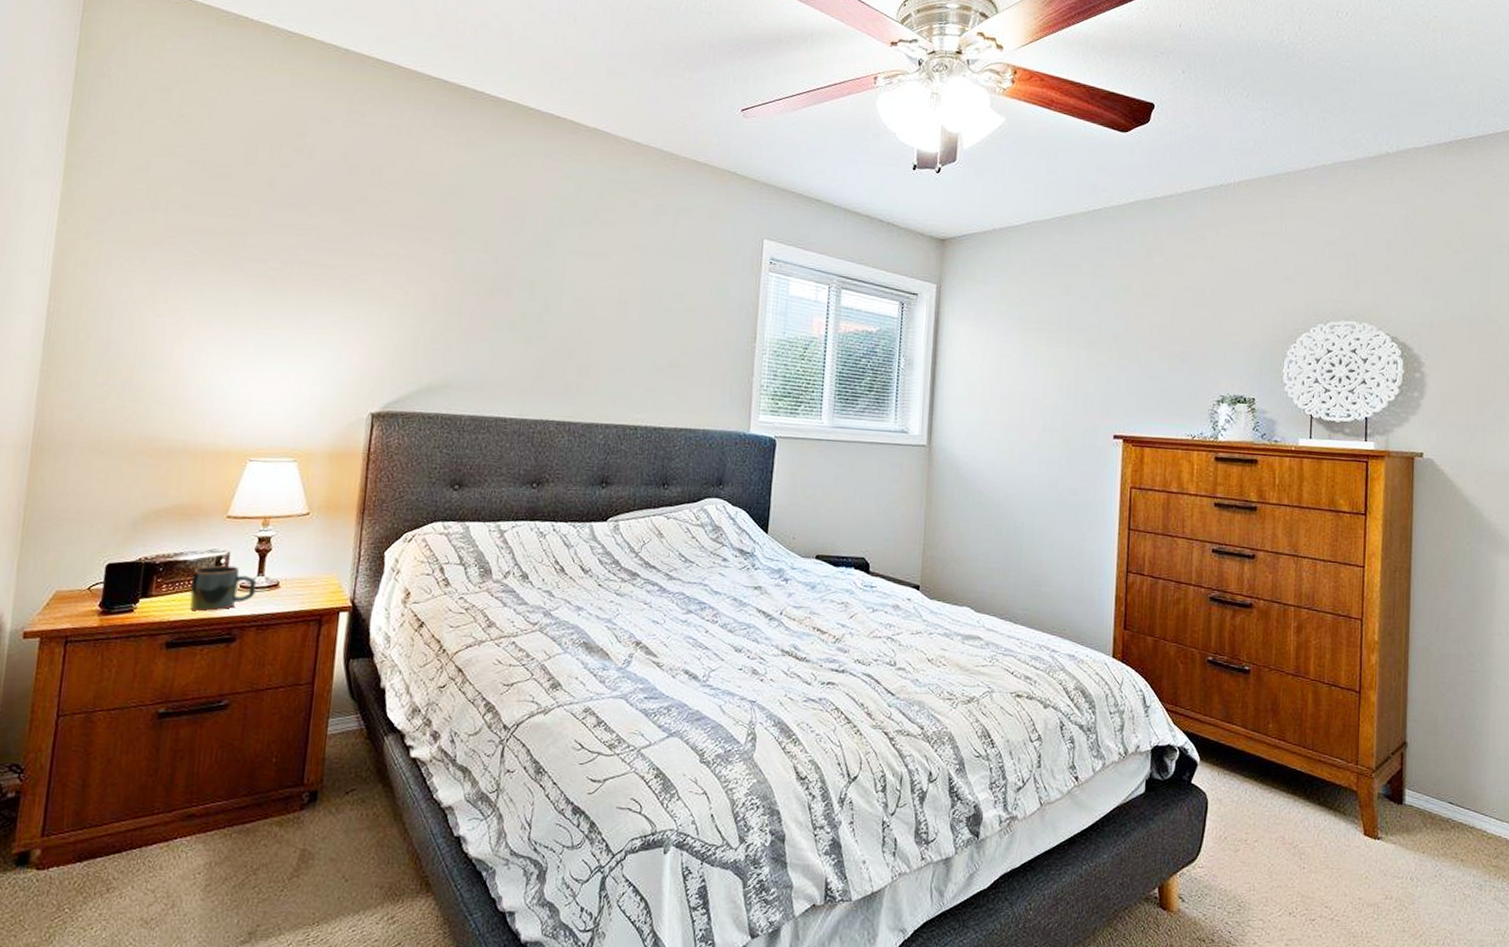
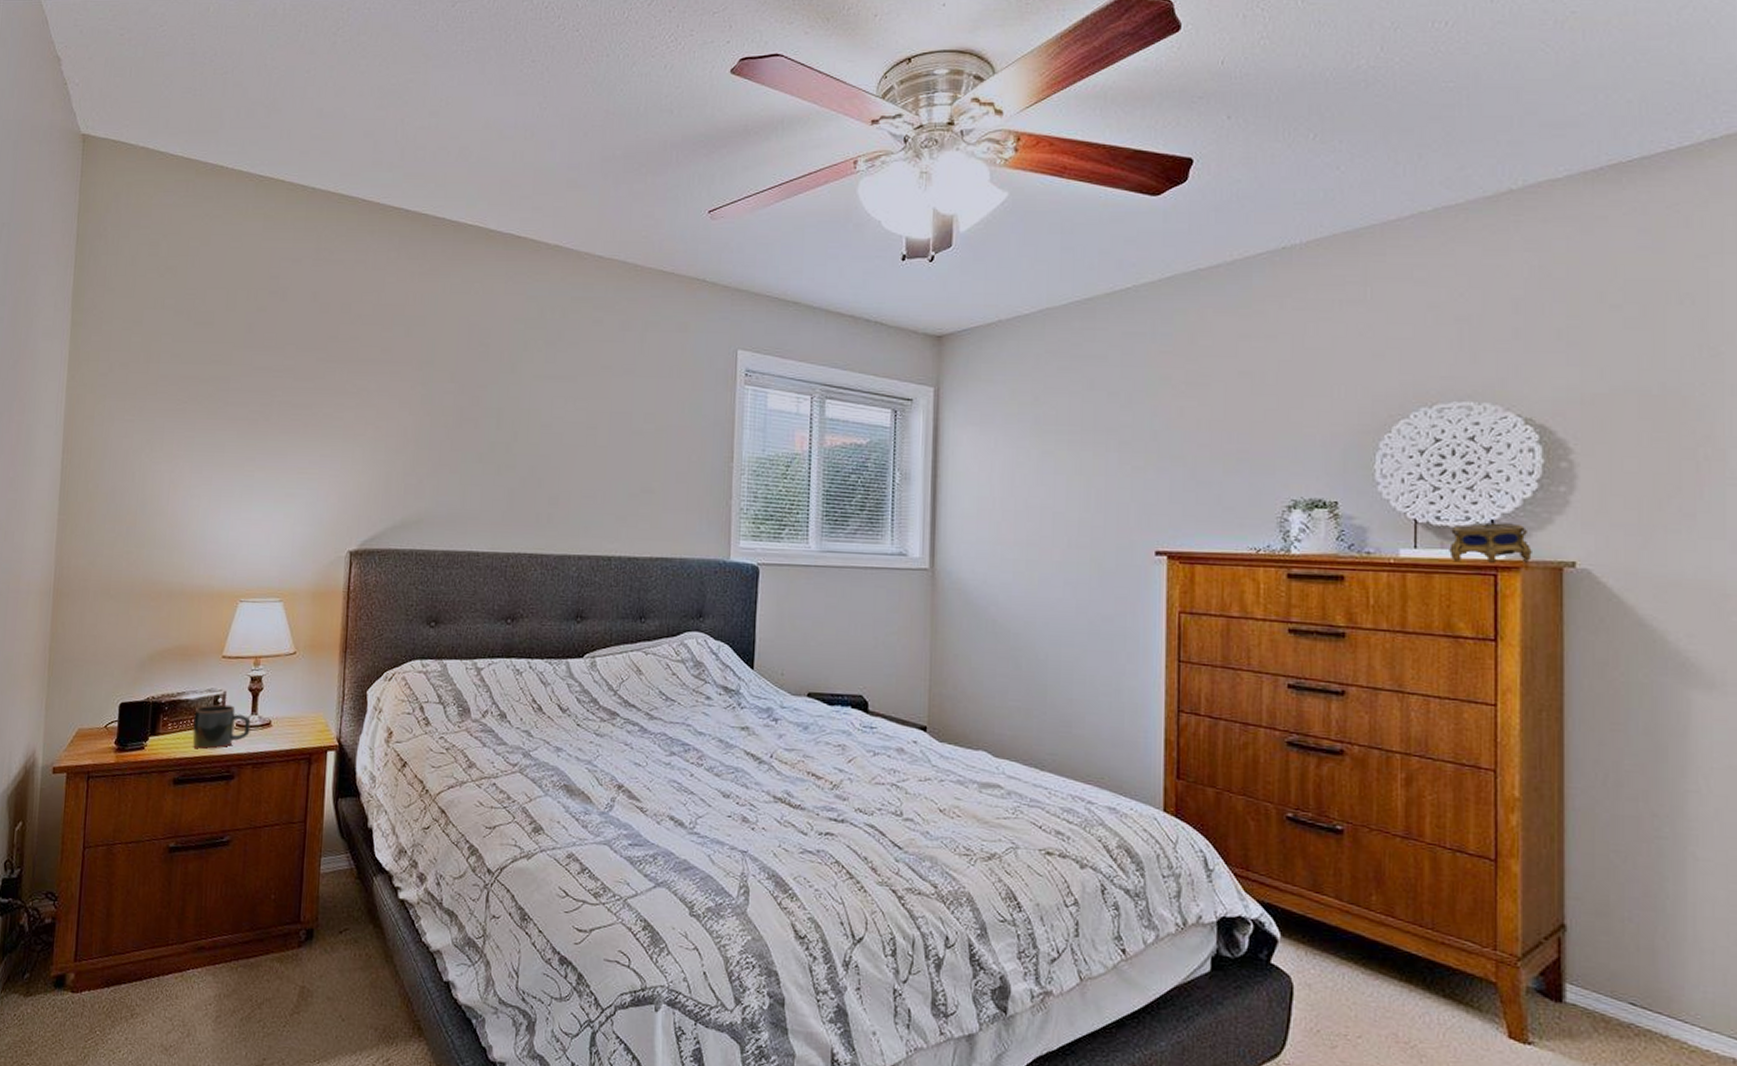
clock: none [1335,419,1393,452] -> present [1449,522,1532,563]

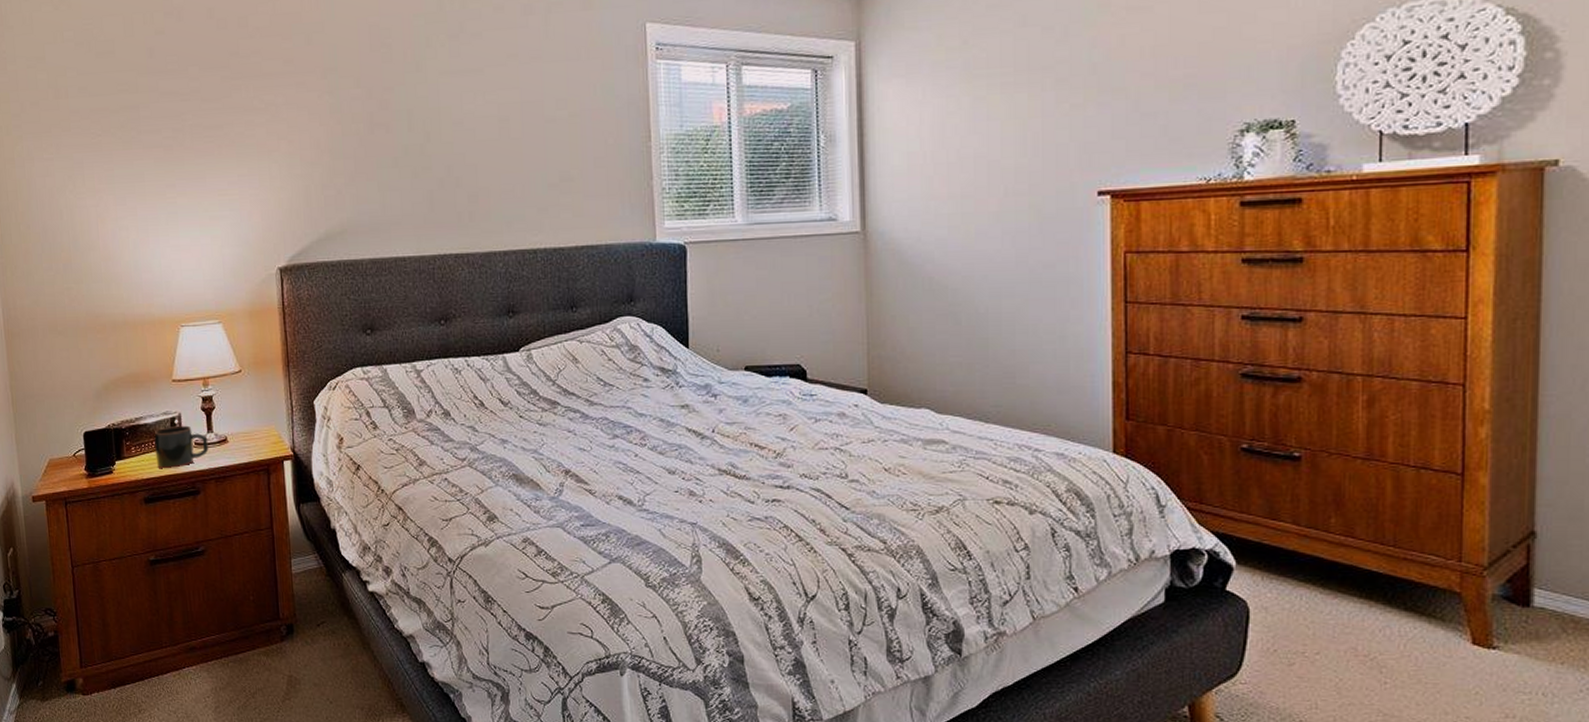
clock: present [1449,522,1532,563] -> none [1418,124,1510,173]

